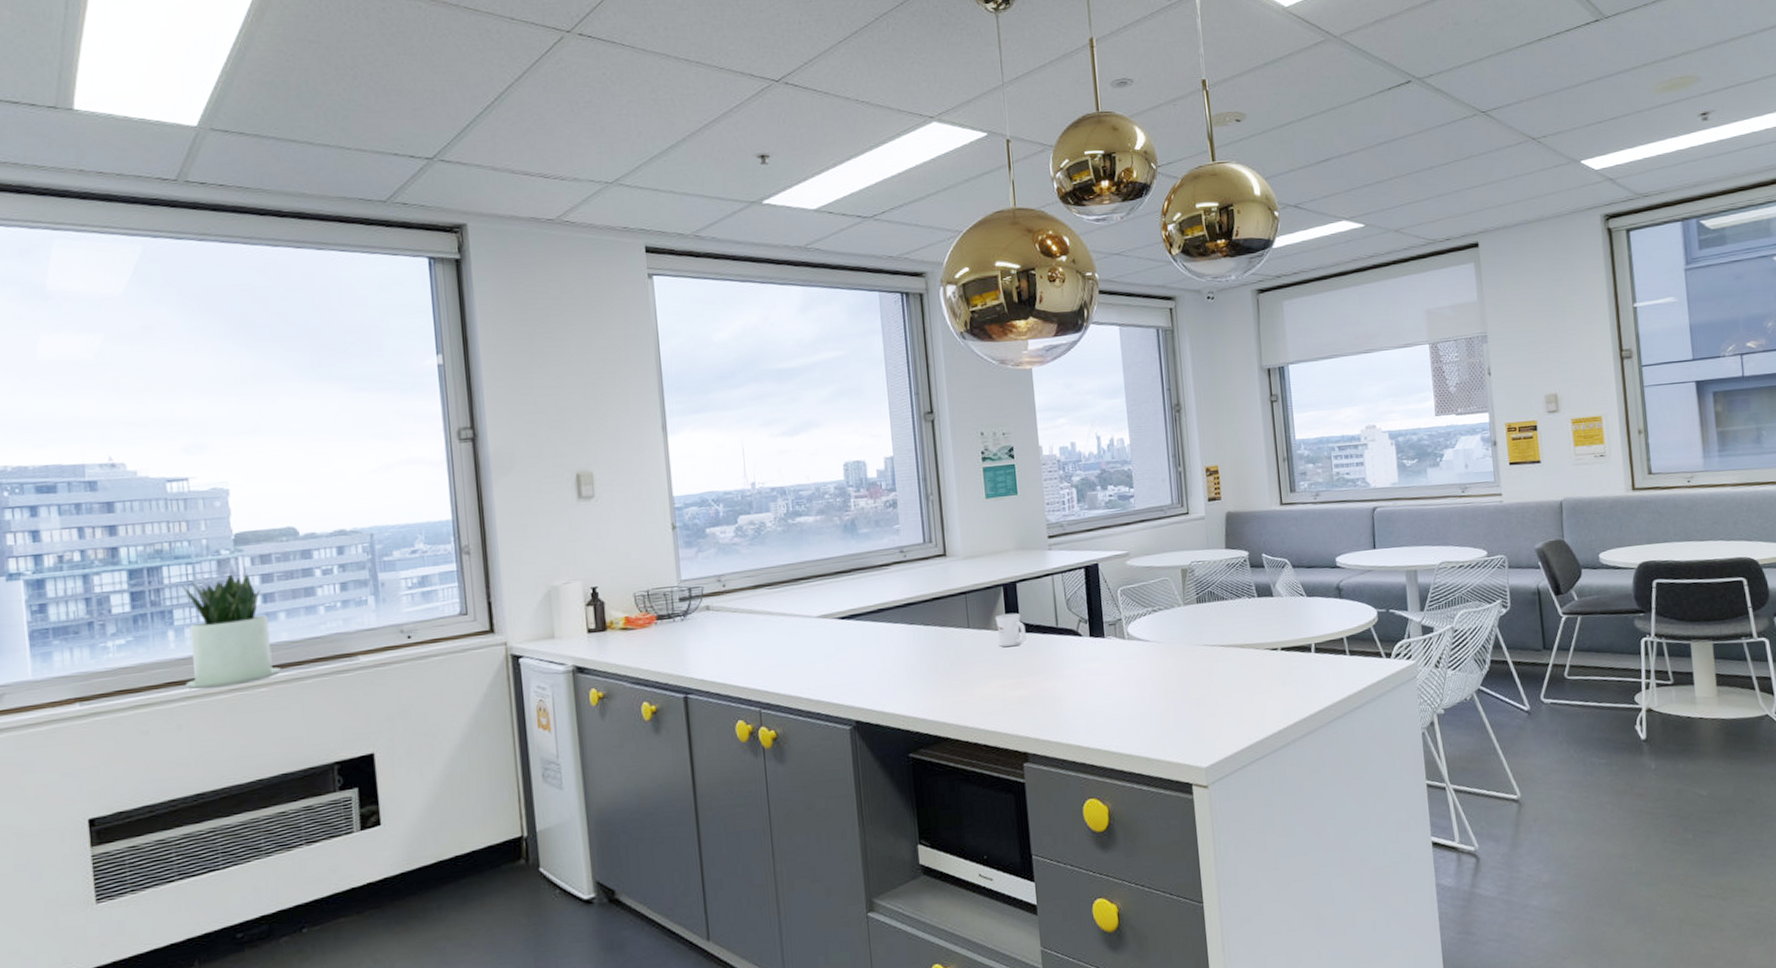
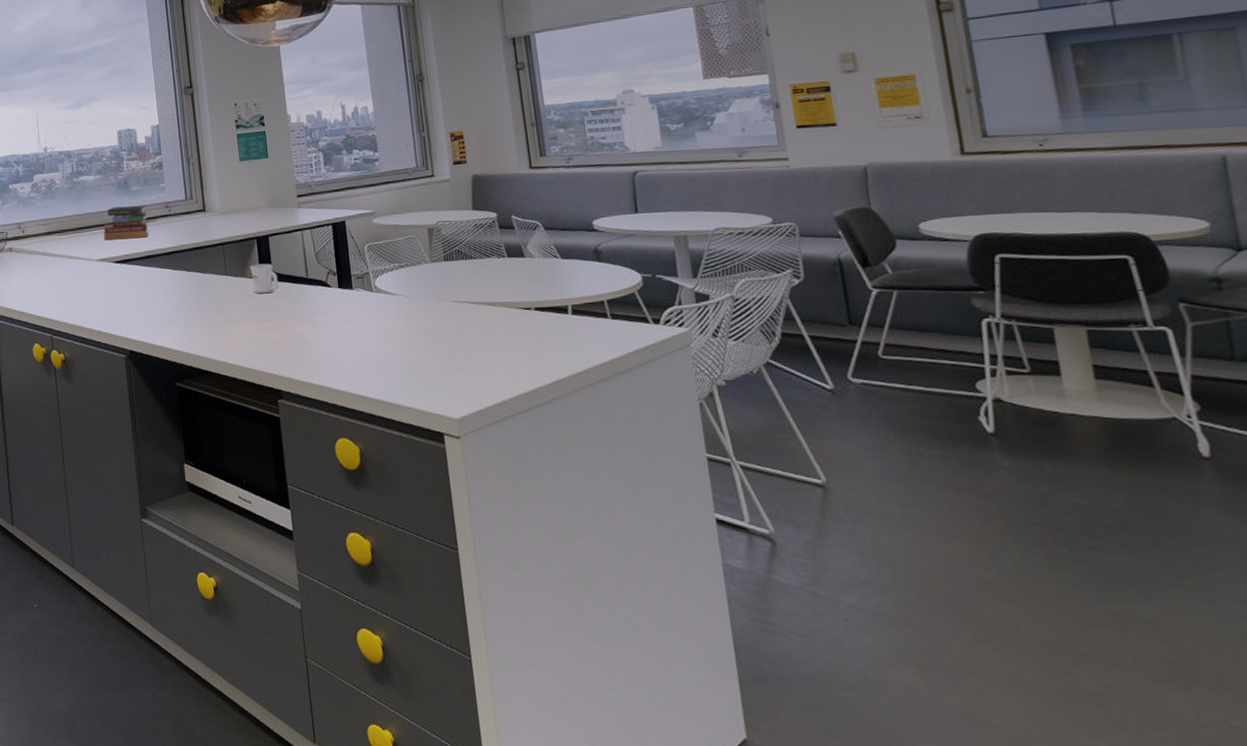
books: none [824,550,880,593] -> present [103,205,148,241]

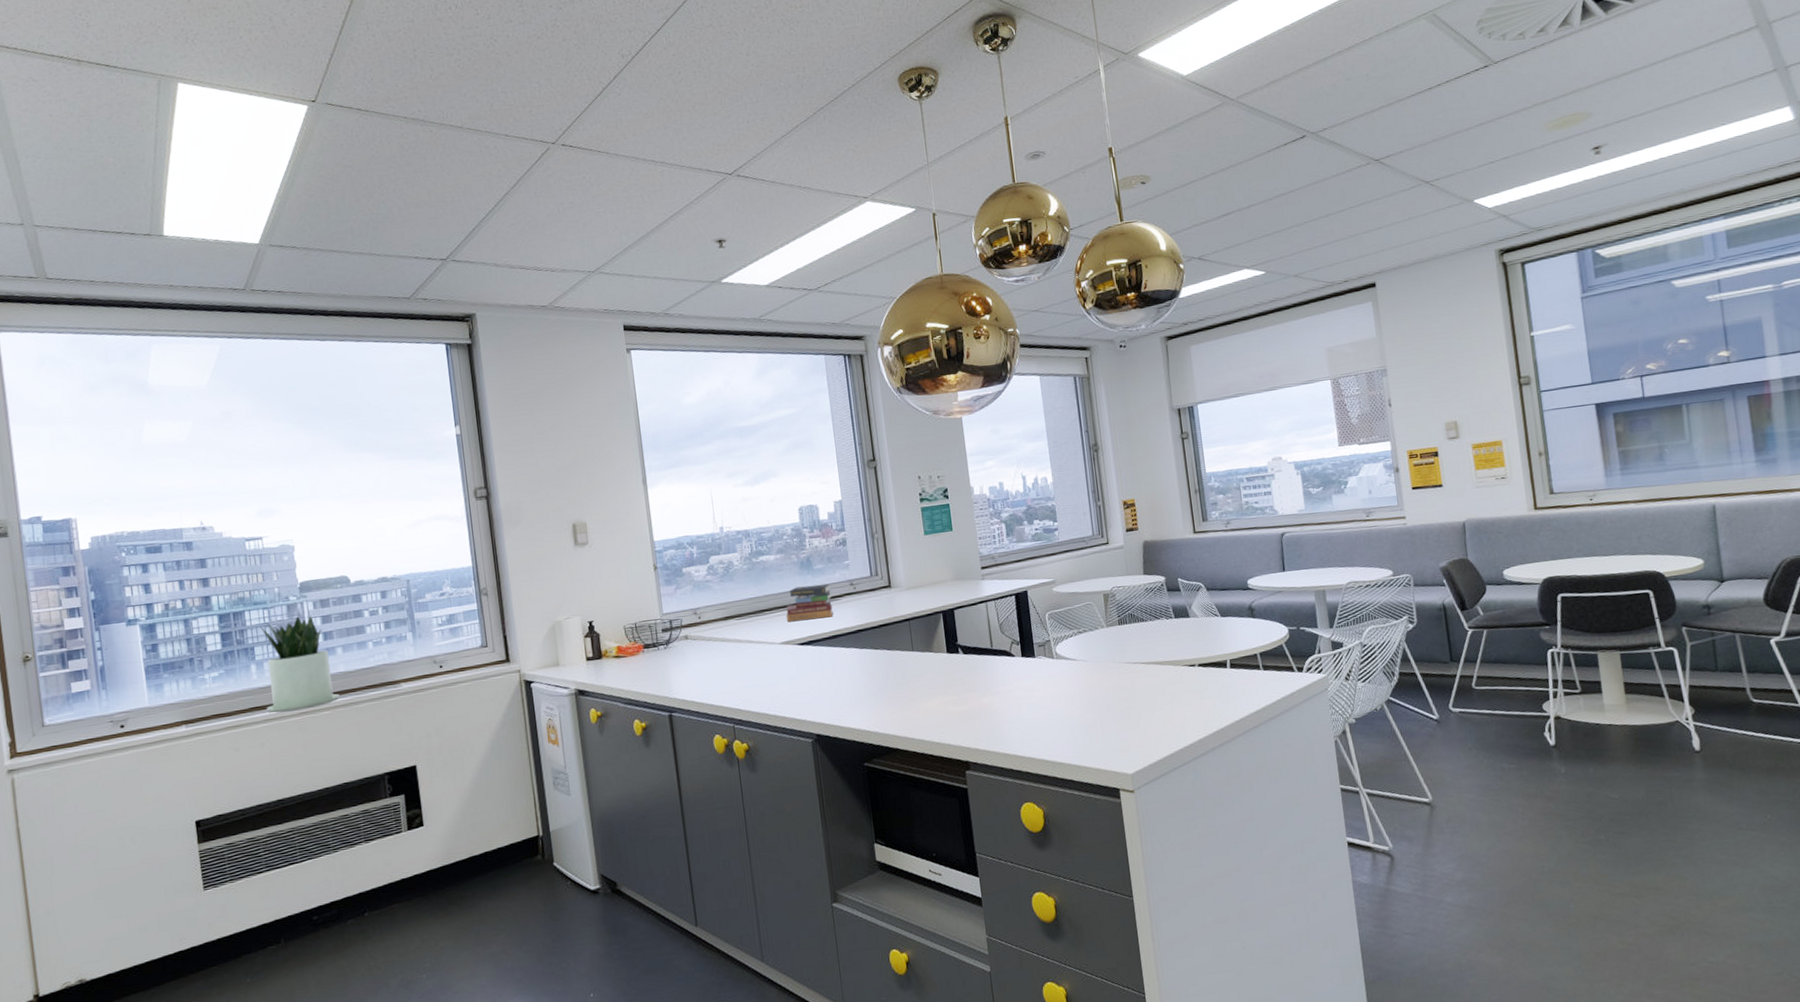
mug: present [249,263,279,294] -> none [936,636,965,668]

